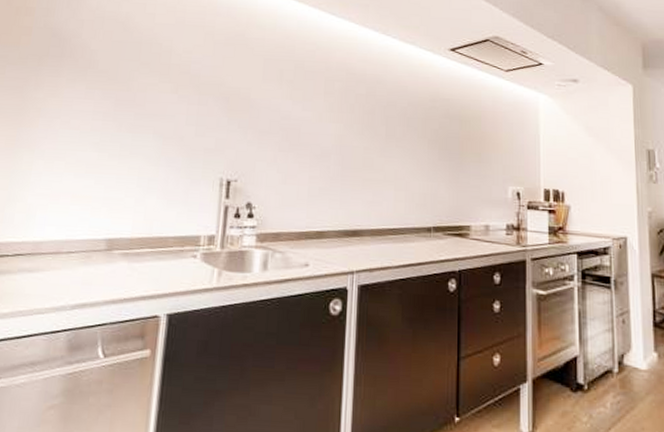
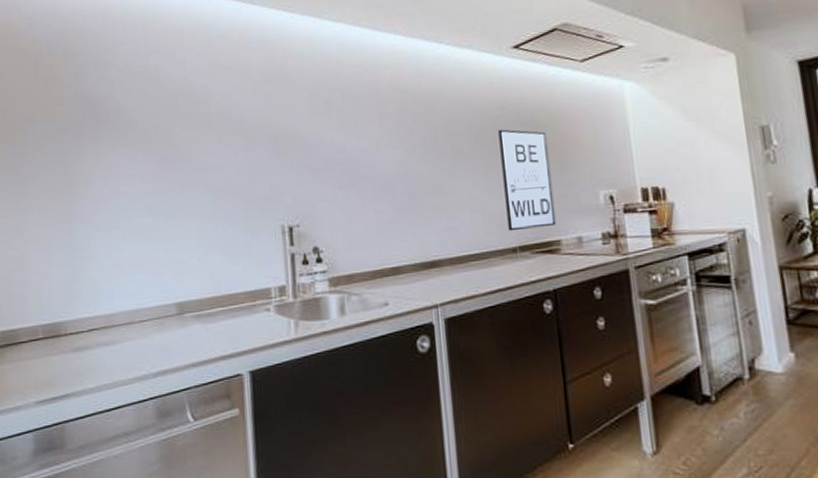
wall art: none [426,119,469,212] -> present [498,129,557,232]

